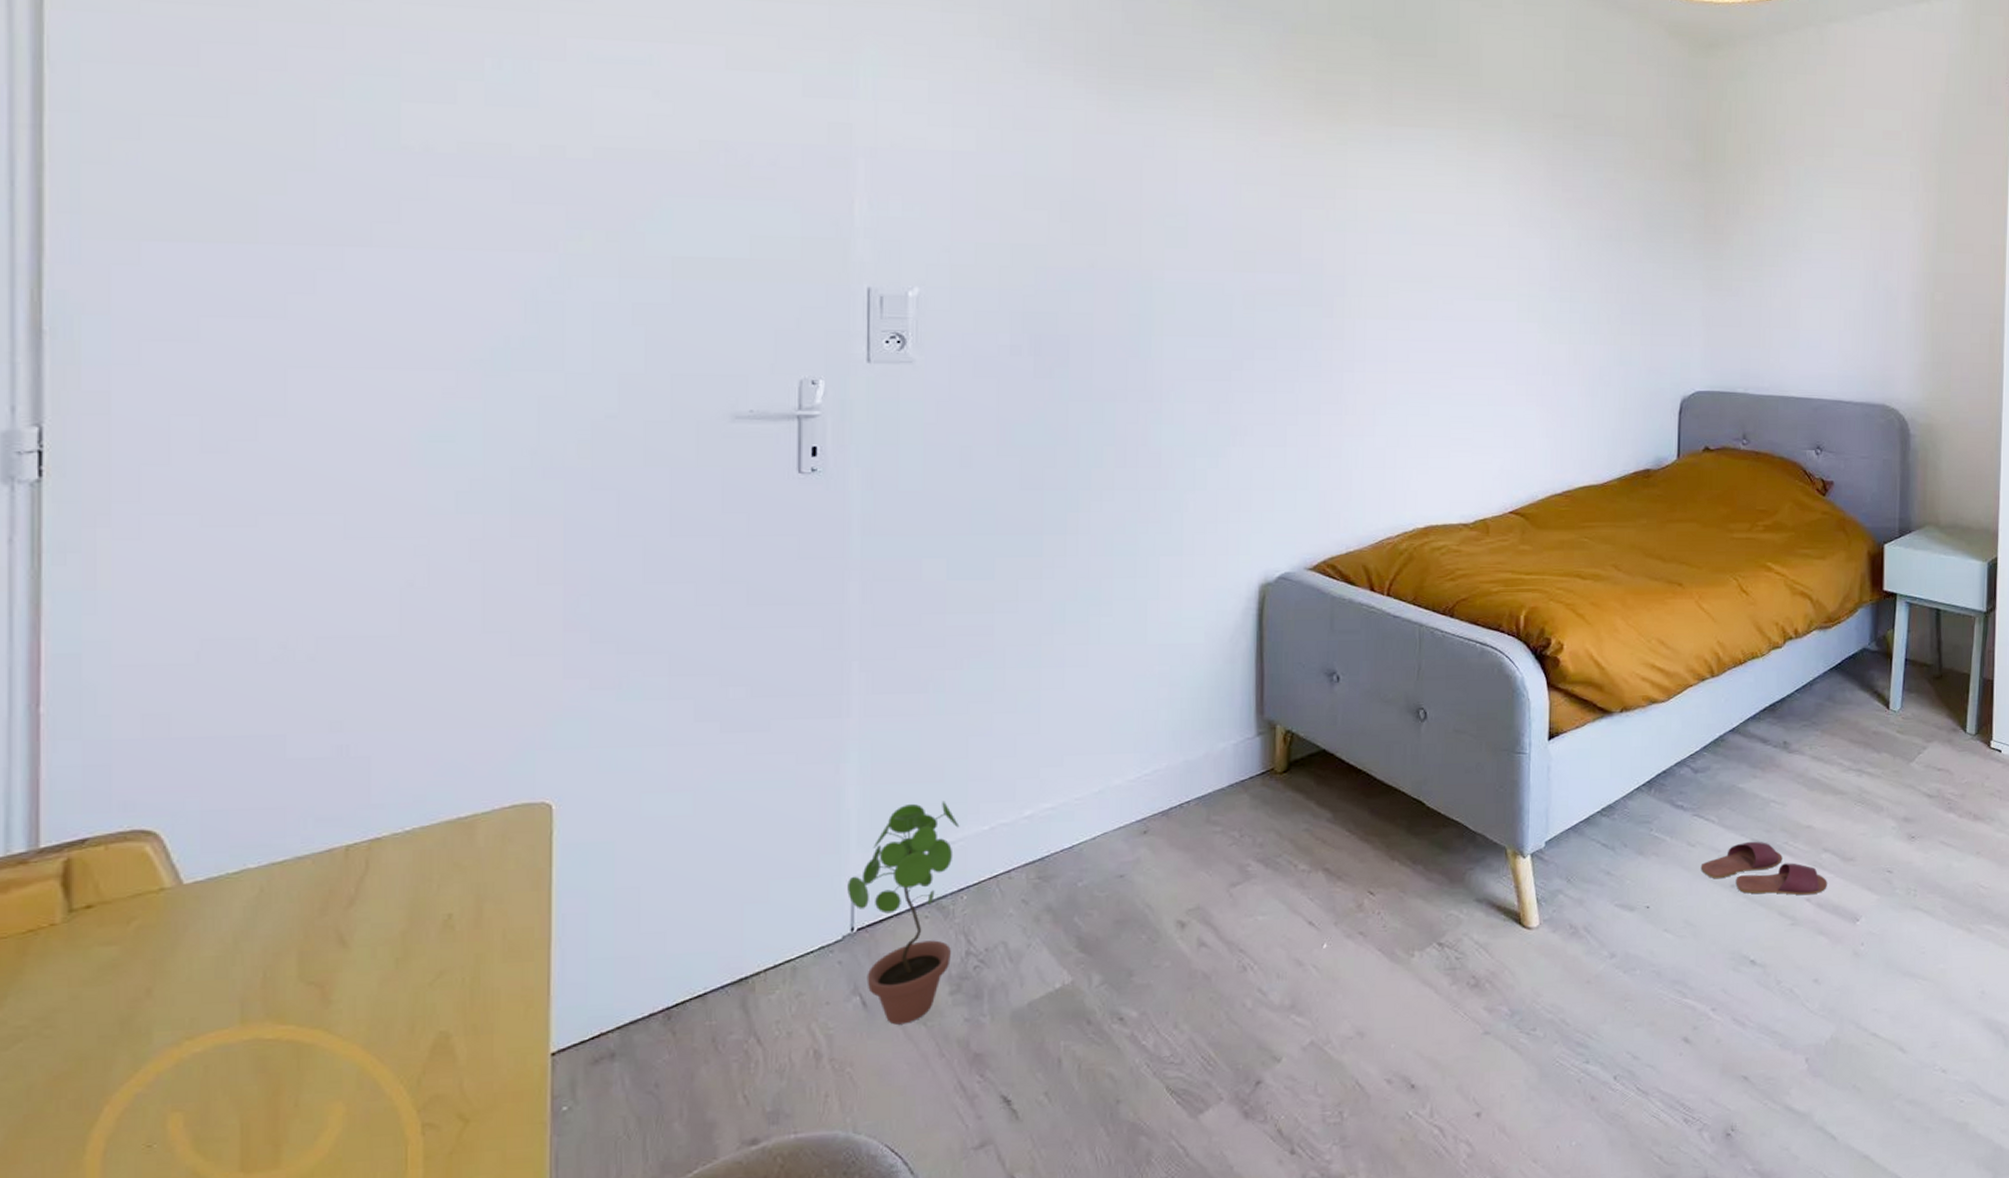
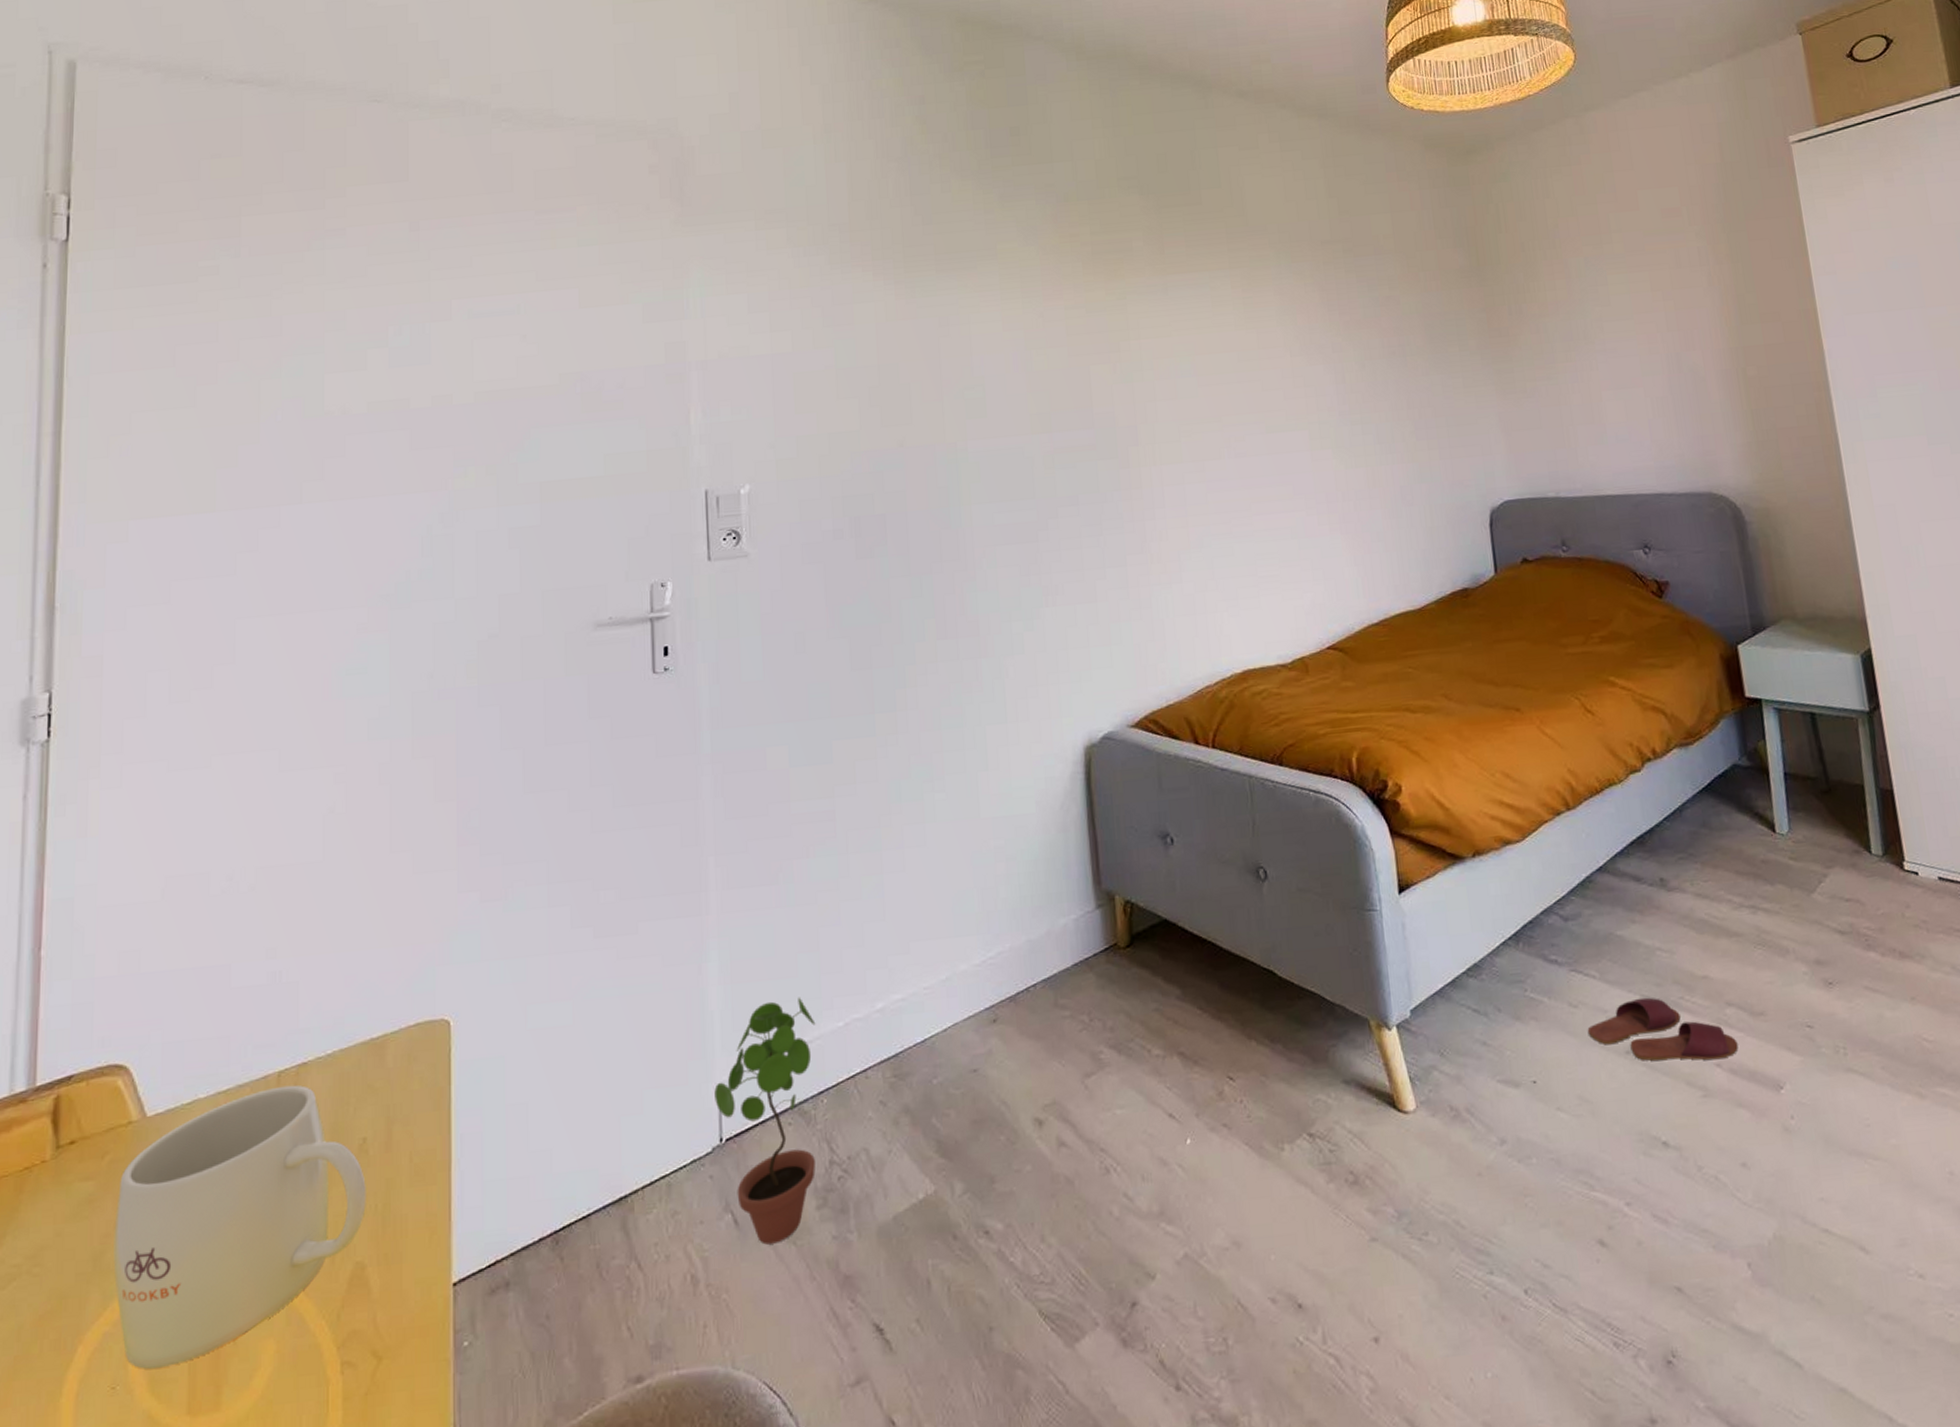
mug: none [145,859,452,1129] -> present [113,1085,366,1369]

